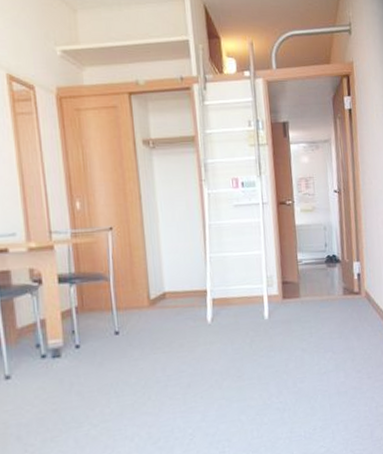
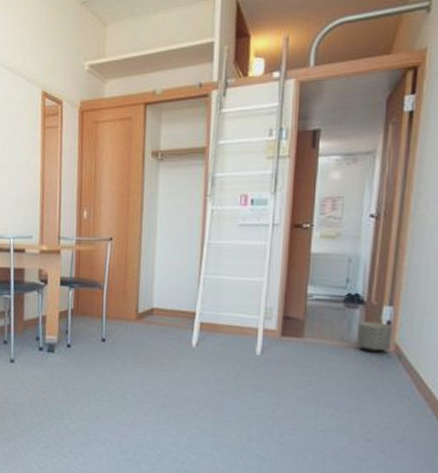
planter: none [338,275,363,301] -> present [356,321,393,353]

